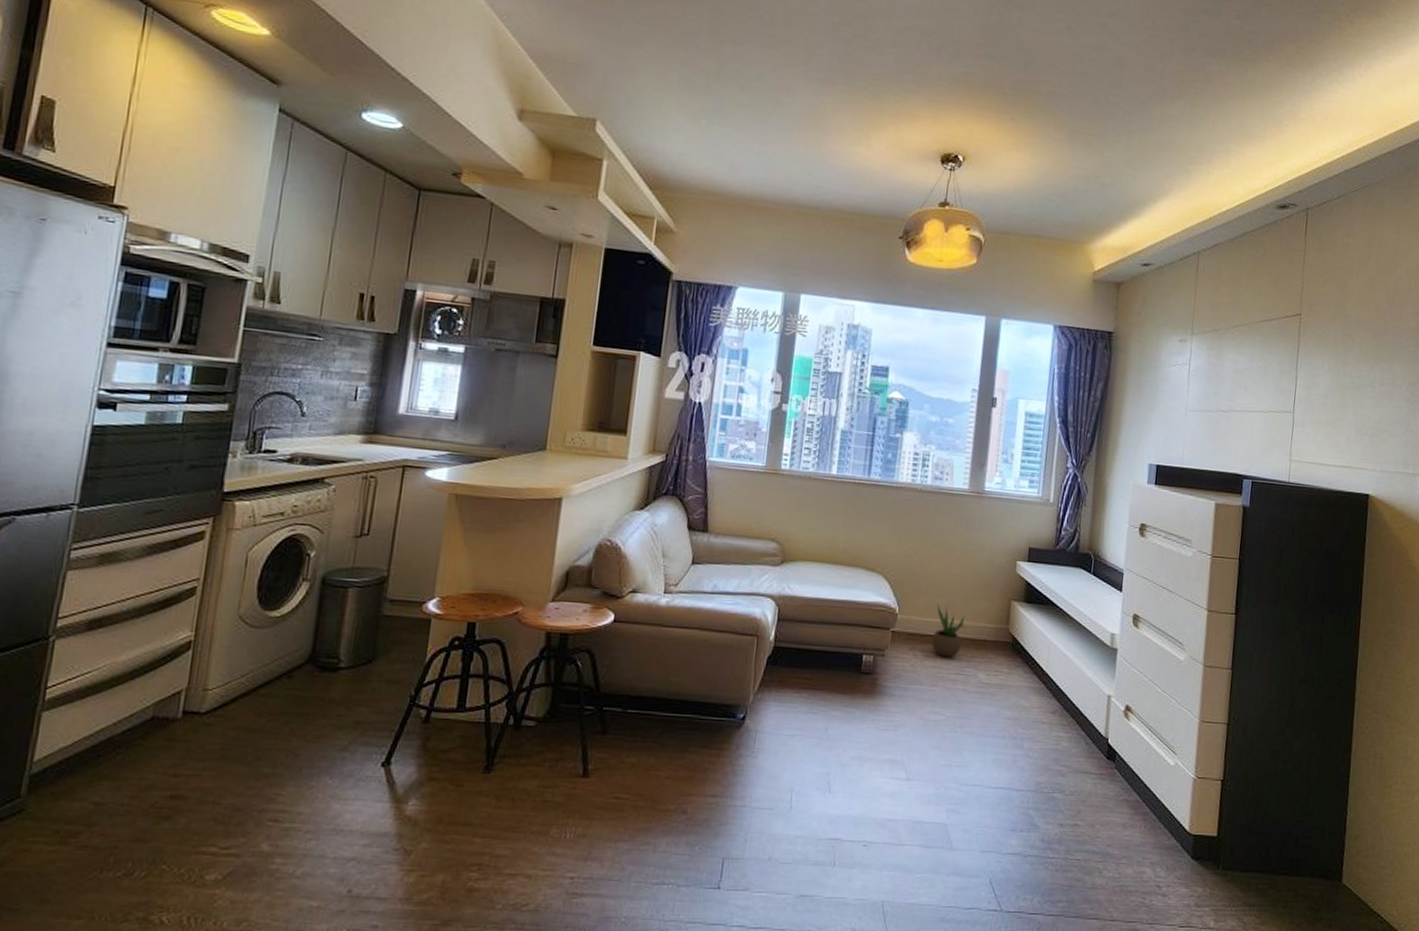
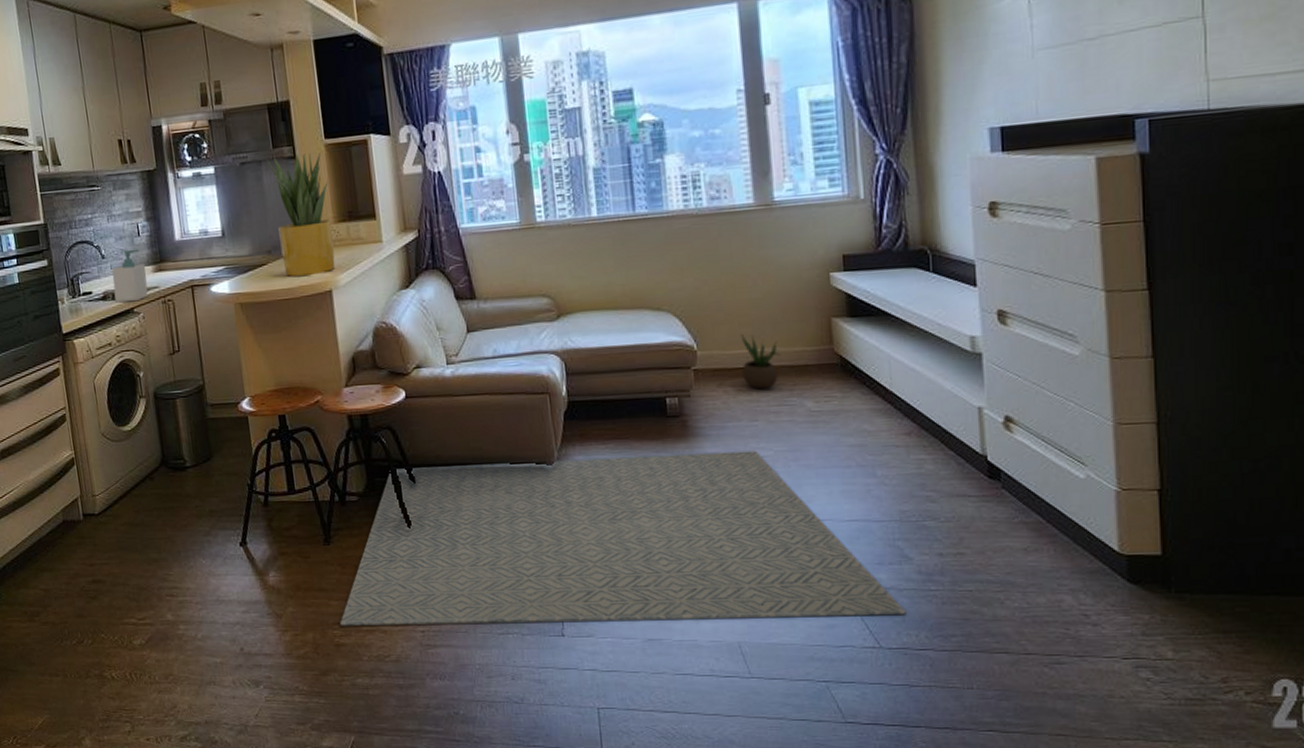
soap bottle: none [304,411,354,471] -> present [112,249,149,303]
rug: none [479,696,1027,880] -> present [340,450,907,626]
planter: none [516,352,586,480] -> present [267,152,336,277]

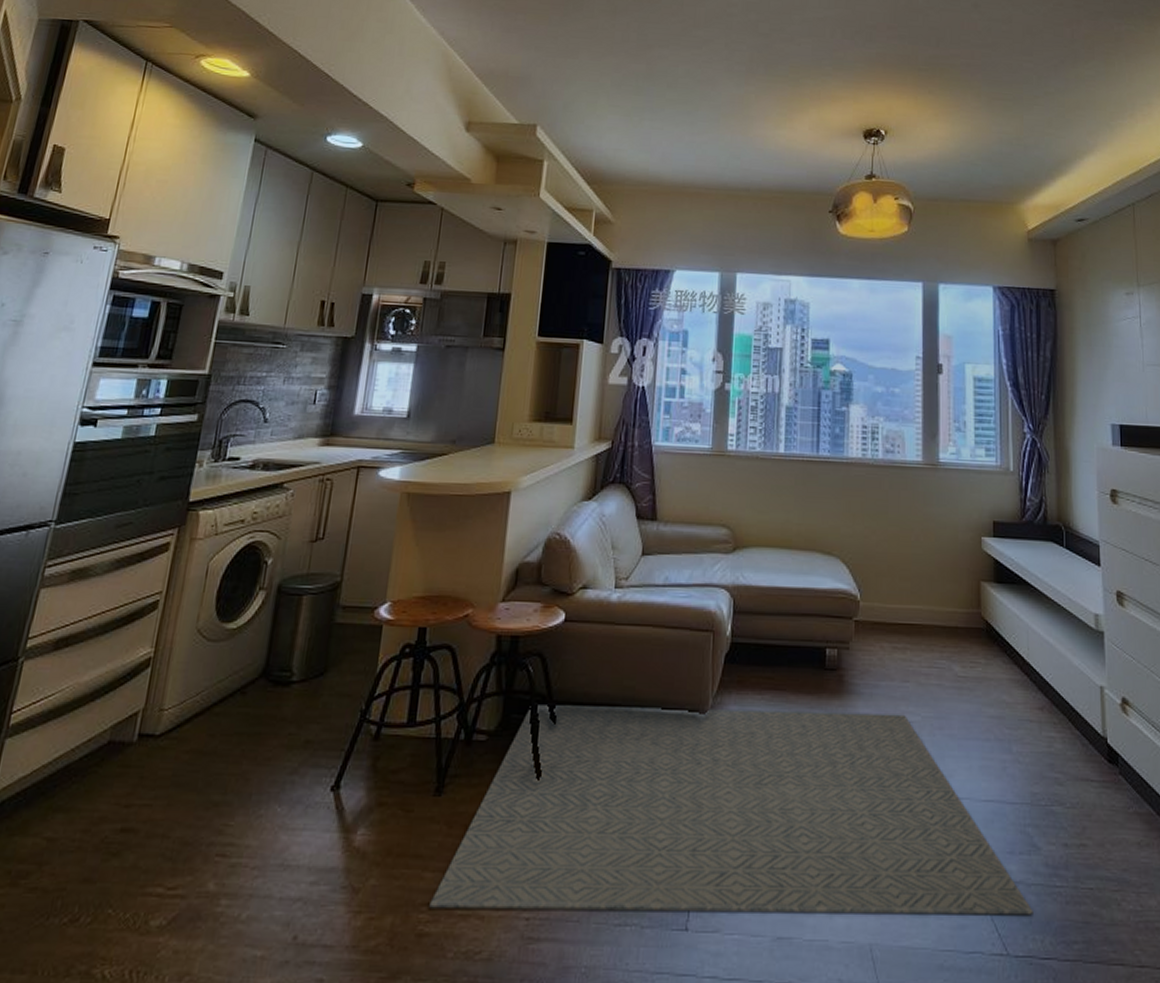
soap bottle: present [112,249,149,303] -> none [265,416,312,476]
planter: present [267,152,336,277] -> none [465,347,532,473]
potted plant: present [740,335,780,389] -> none [898,589,934,648]

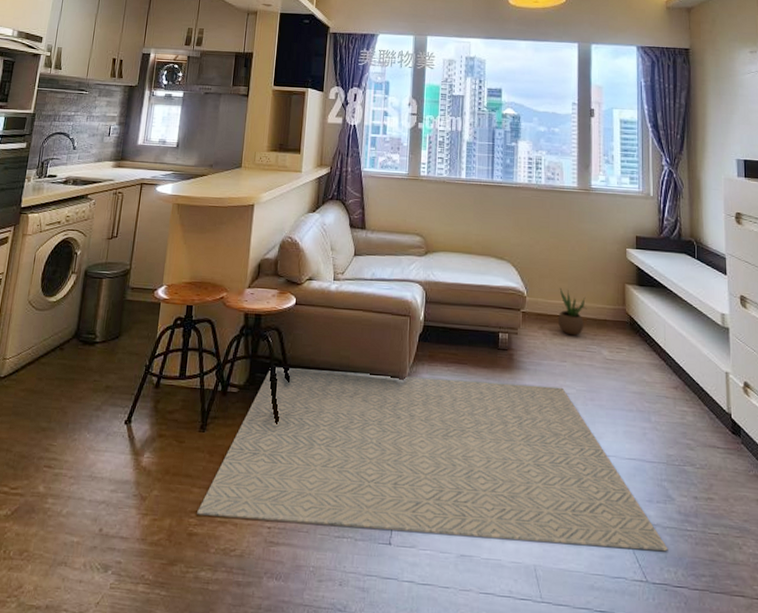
potted plant: none [898,589,934,648] -> present [557,288,587,336]

